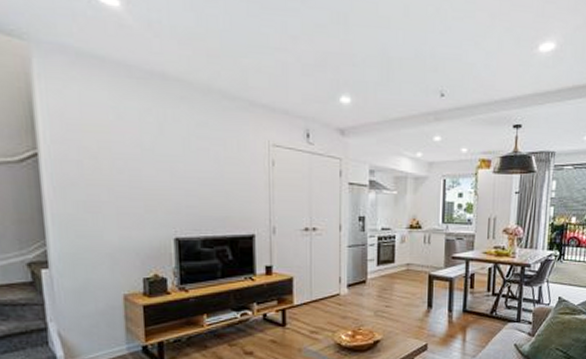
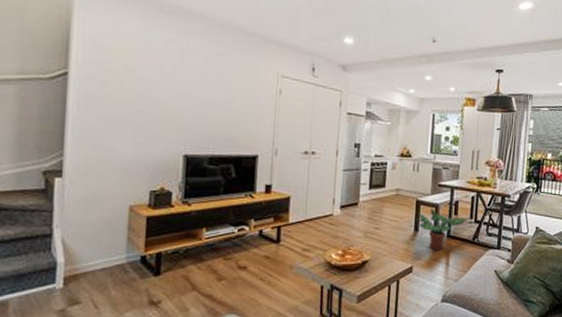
potted plant: none [428,283,484,325] -> present [415,209,467,249]

